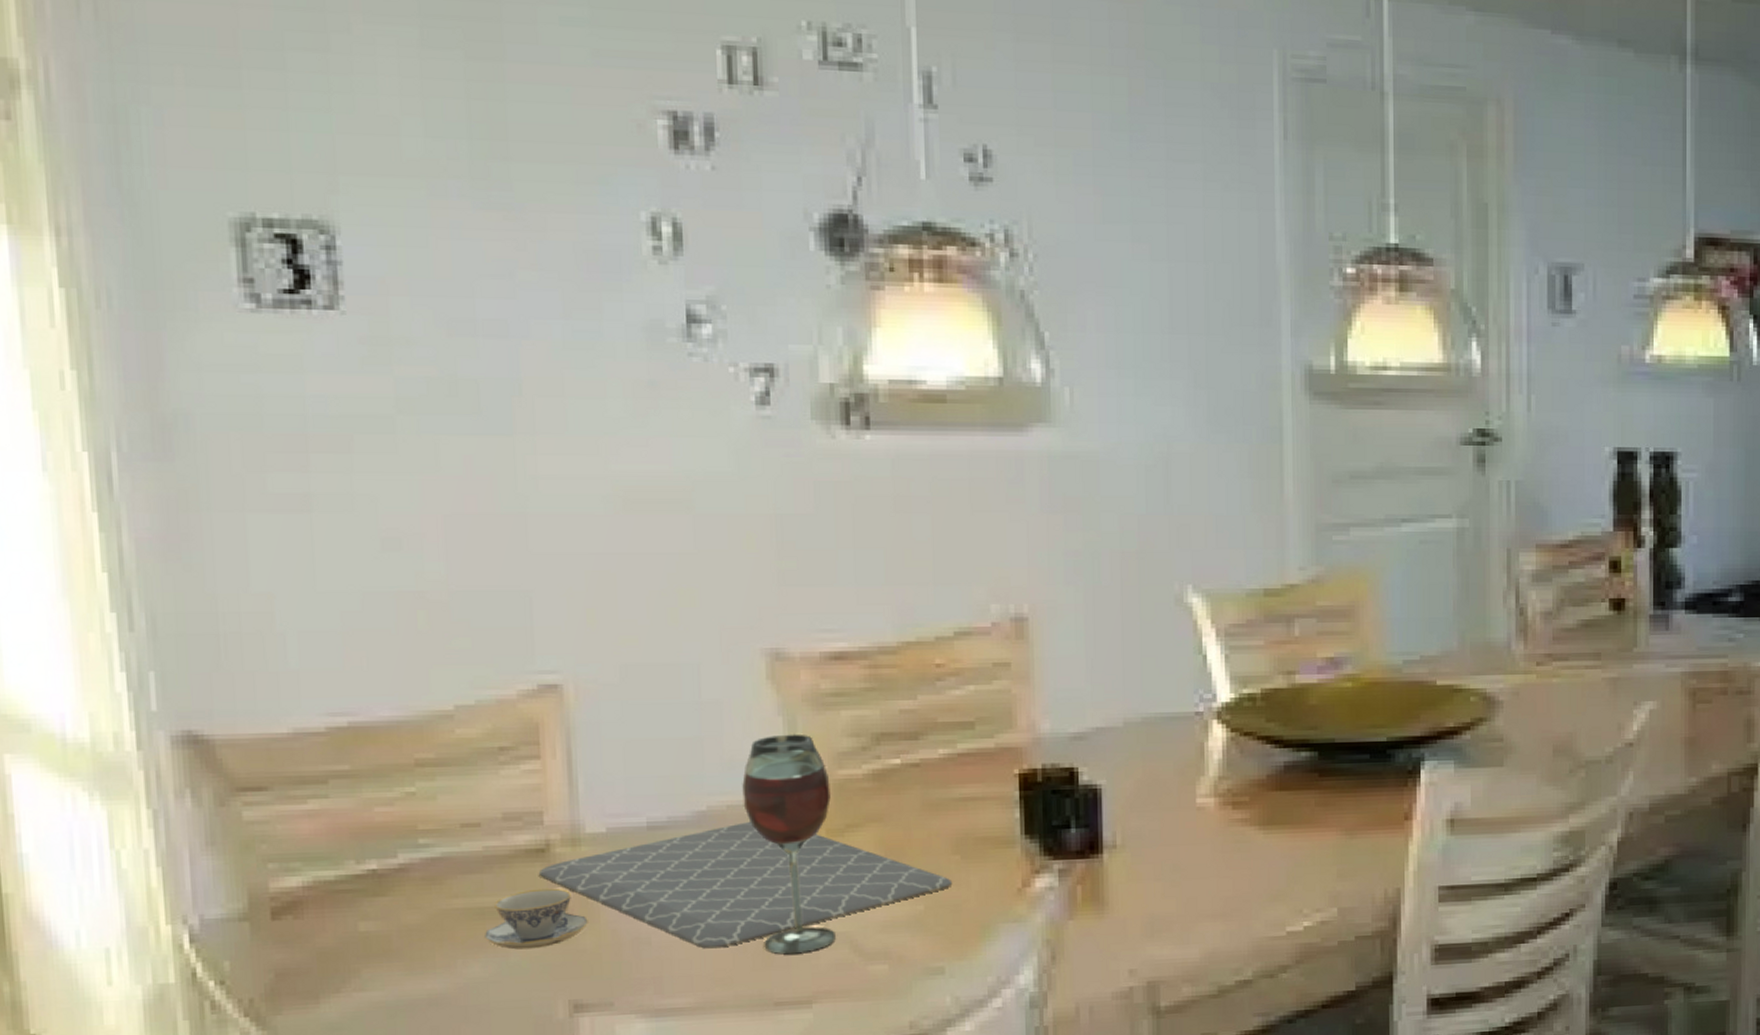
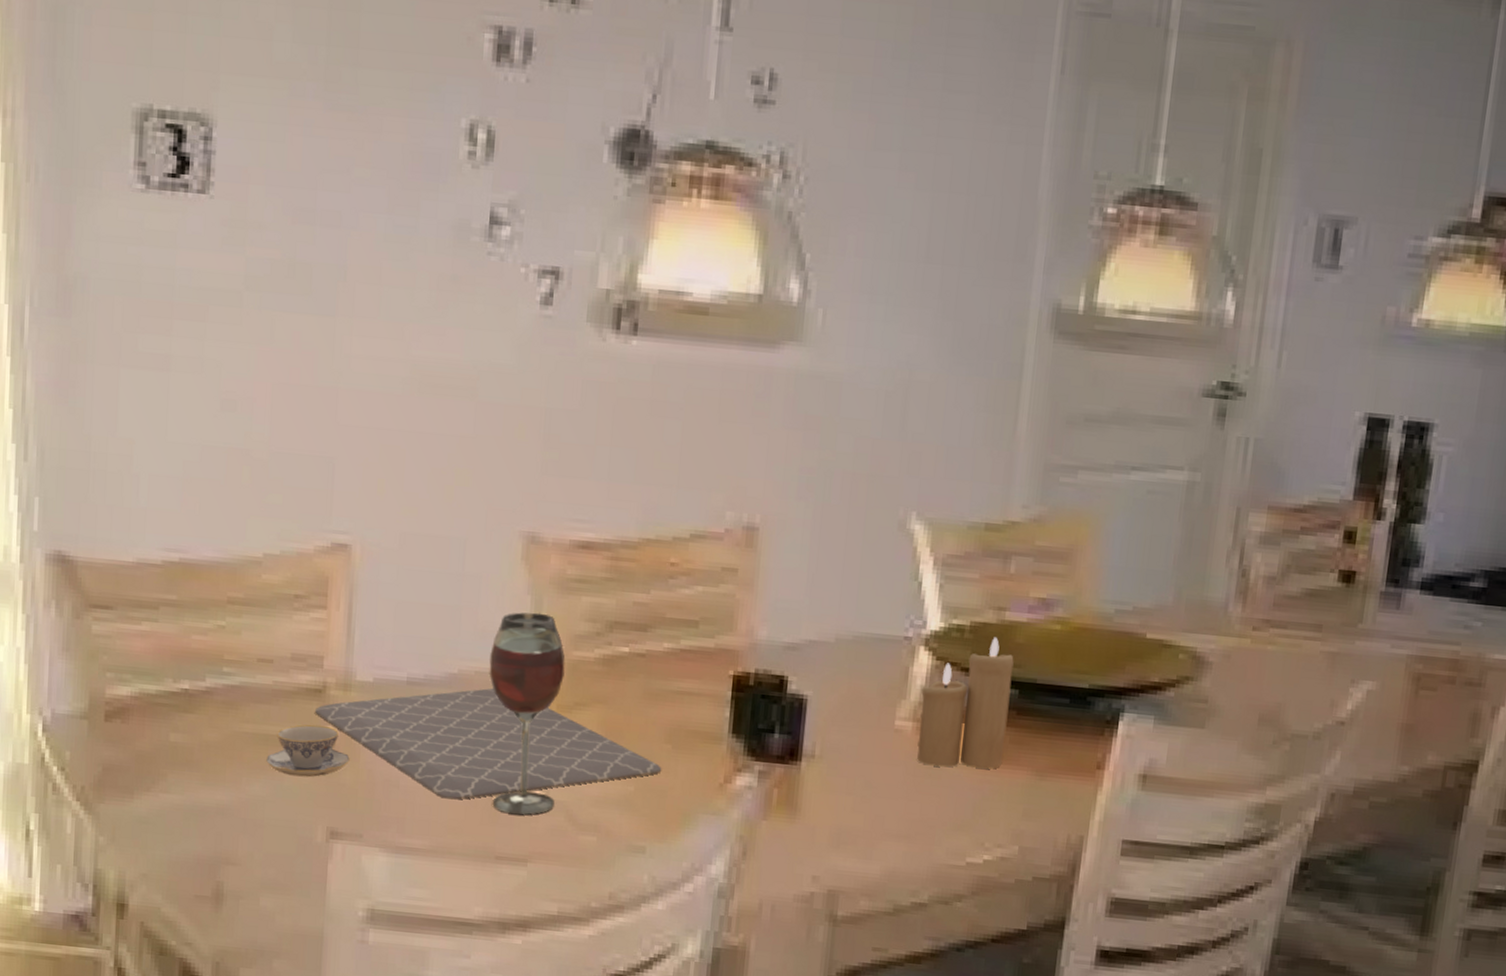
candle: none [1220,702,1311,840] -> present [917,637,1014,769]

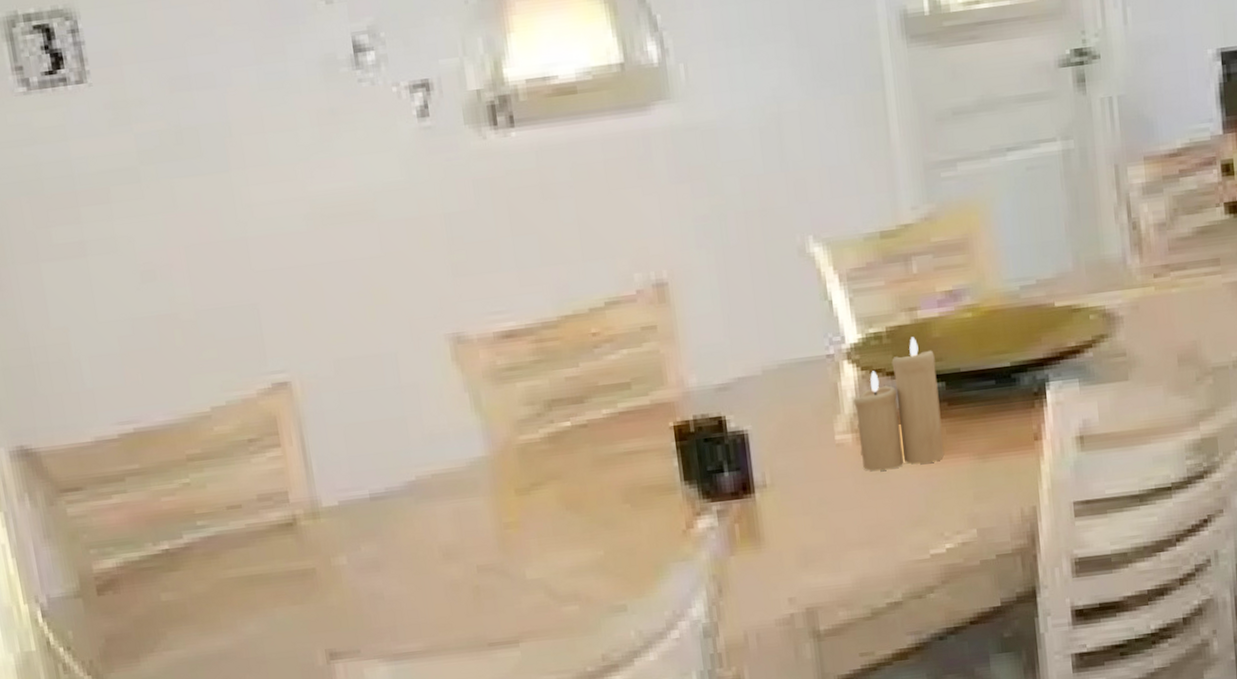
teacup: present [266,724,350,777] -> none [255,555,333,609]
placemat: present [314,688,662,800] -> none [290,486,626,600]
wineglass: present [489,612,565,815] -> none [441,407,533,601]

